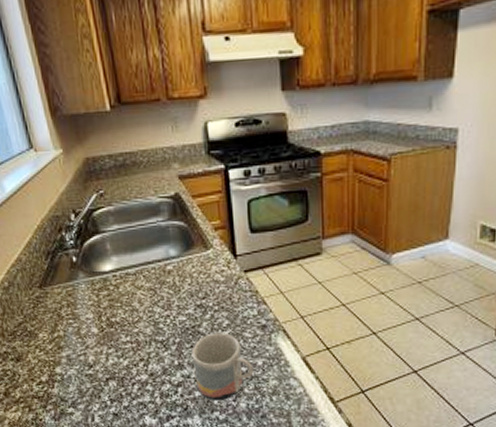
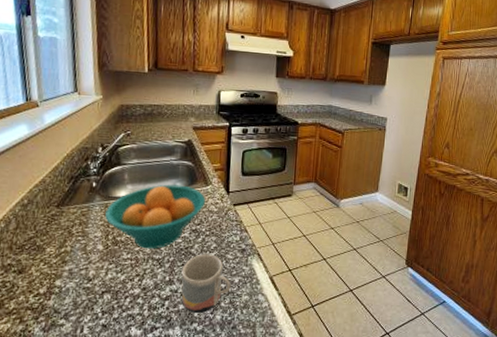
fruit bowl: none [93,251,209,330] -> present [105,184,206,249]

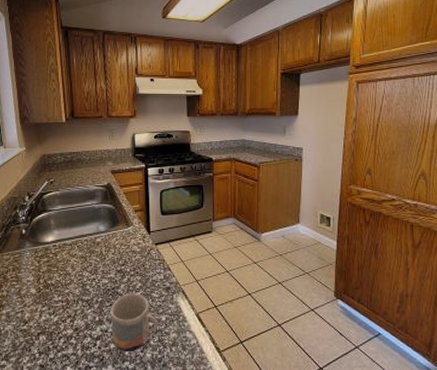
fruit bowl: present [105,184,206,249] -> none [36,228,129,291]

